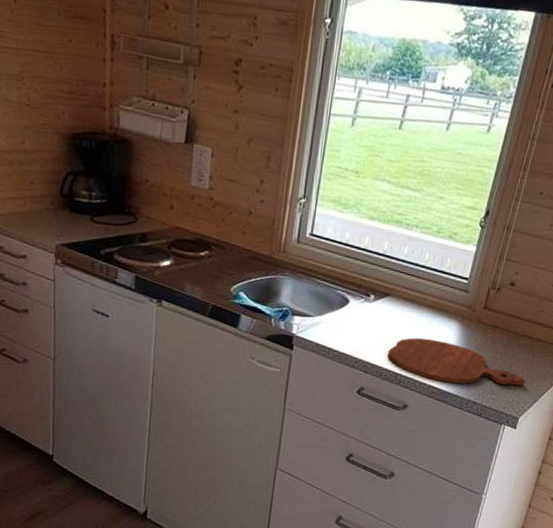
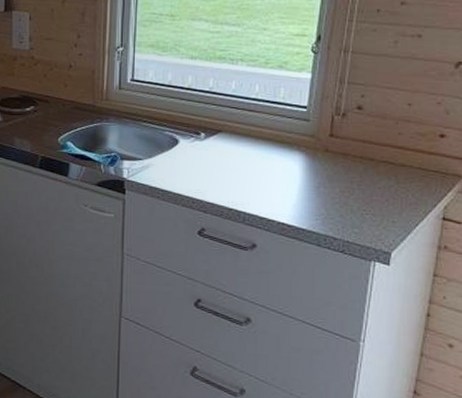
cutting board: present [387,337,525,386] -> none [227,172,392,219]

